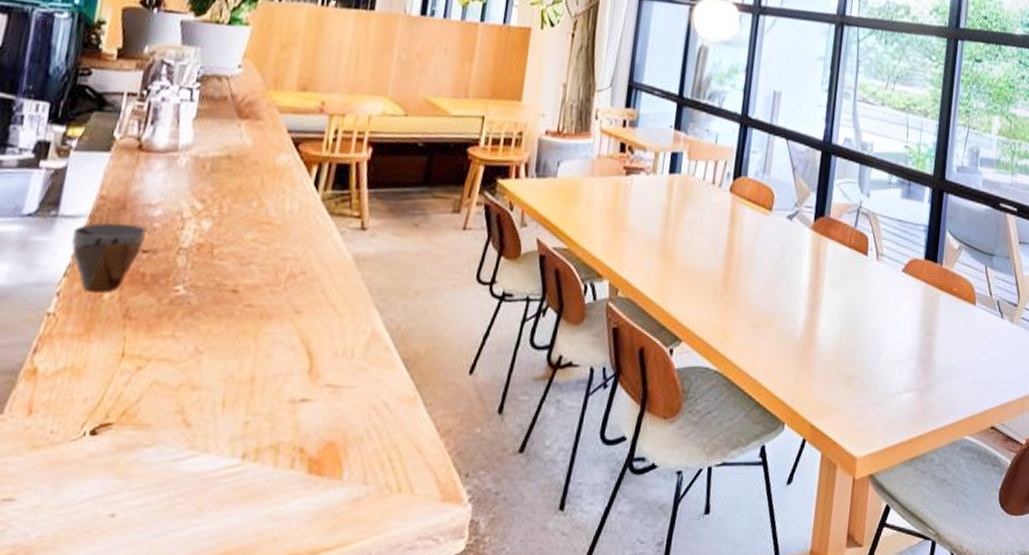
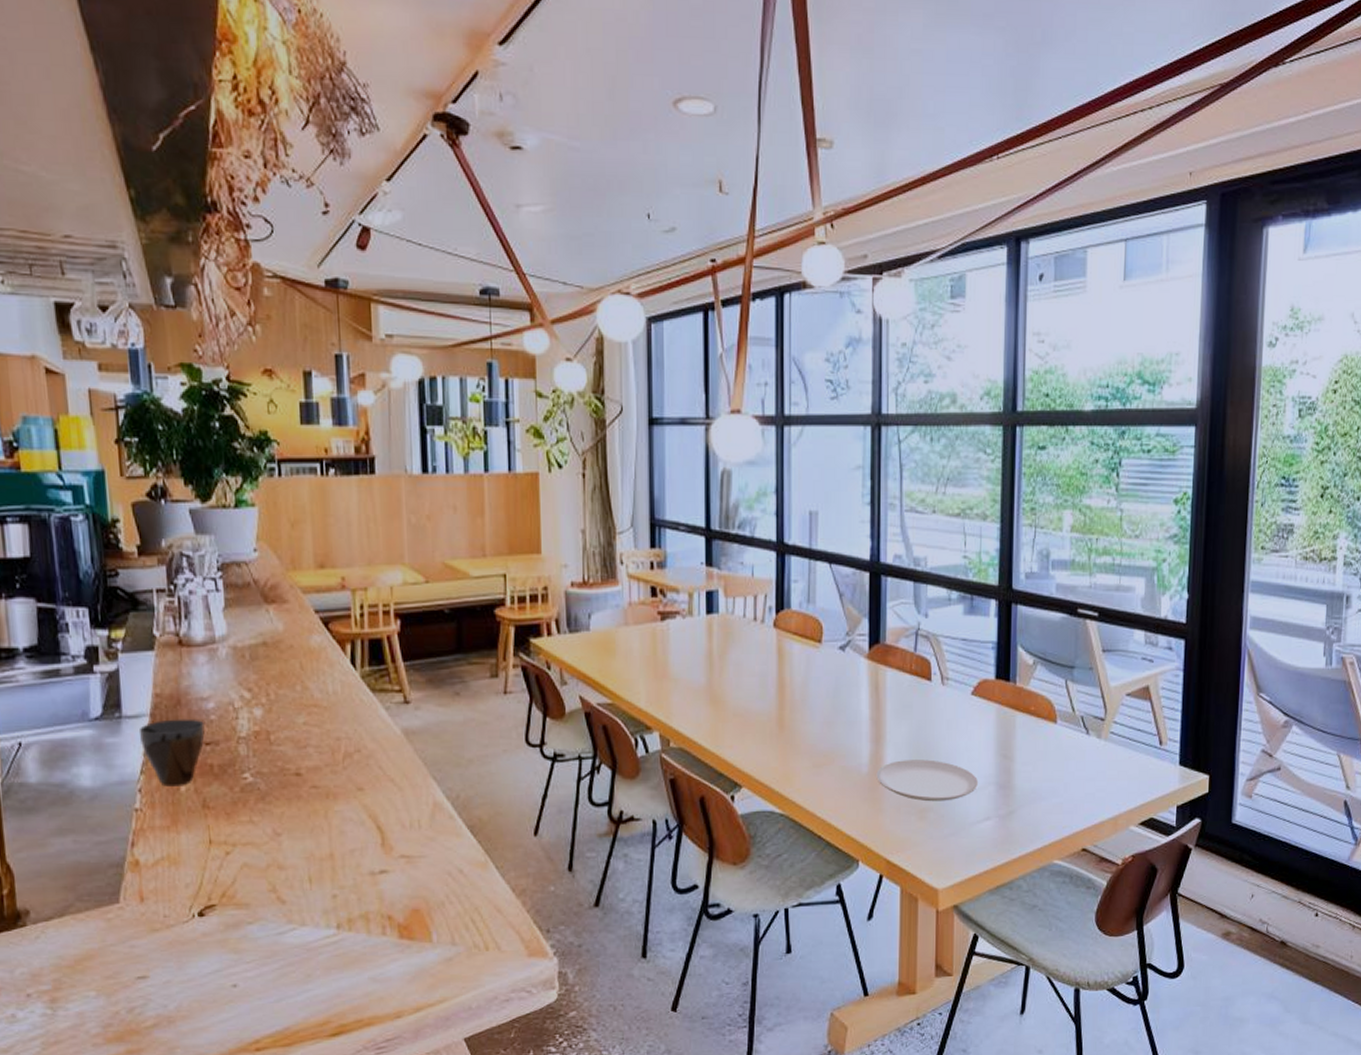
plate: none [809,328,903,371] -> present [876,759,979,802]

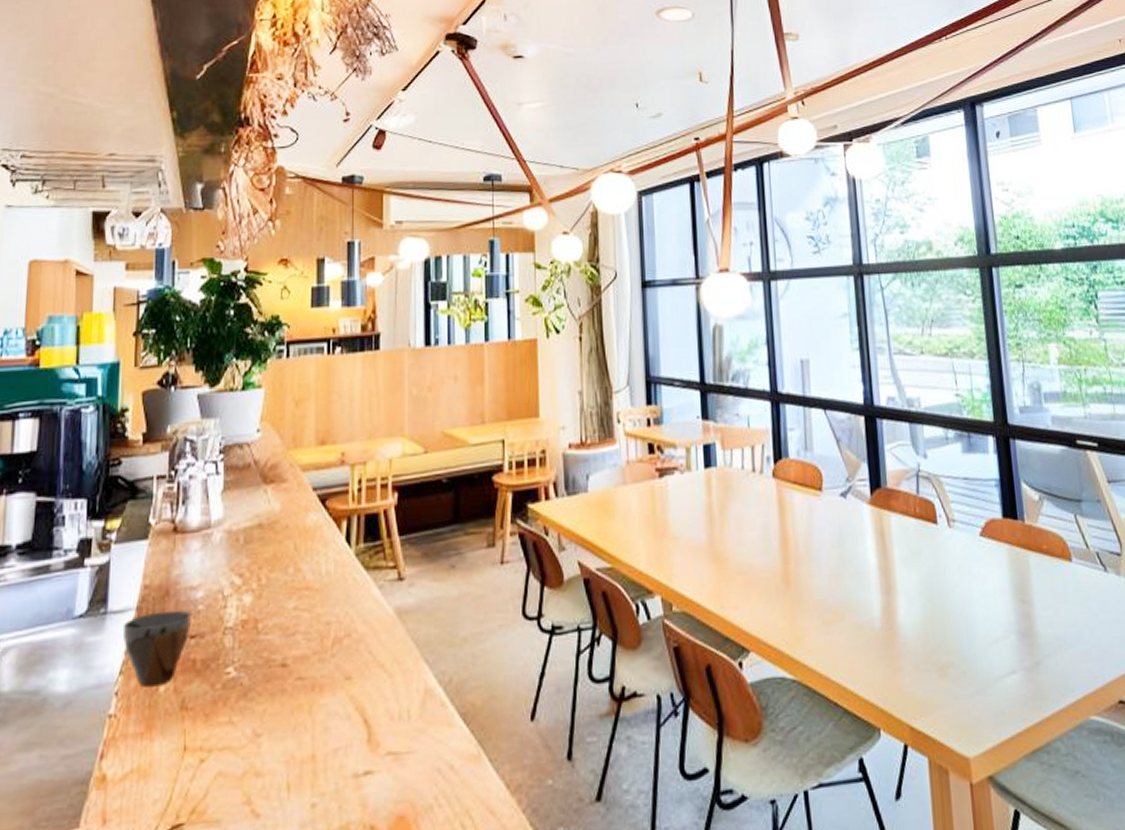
plate: present [876,759,979,802] -> none [890,609,999,657]

